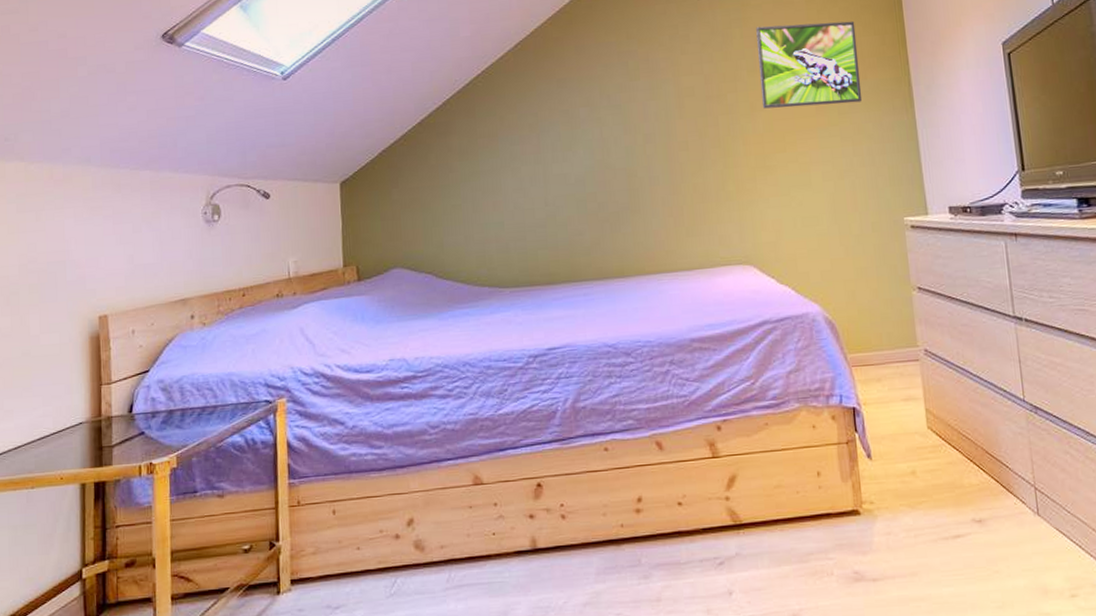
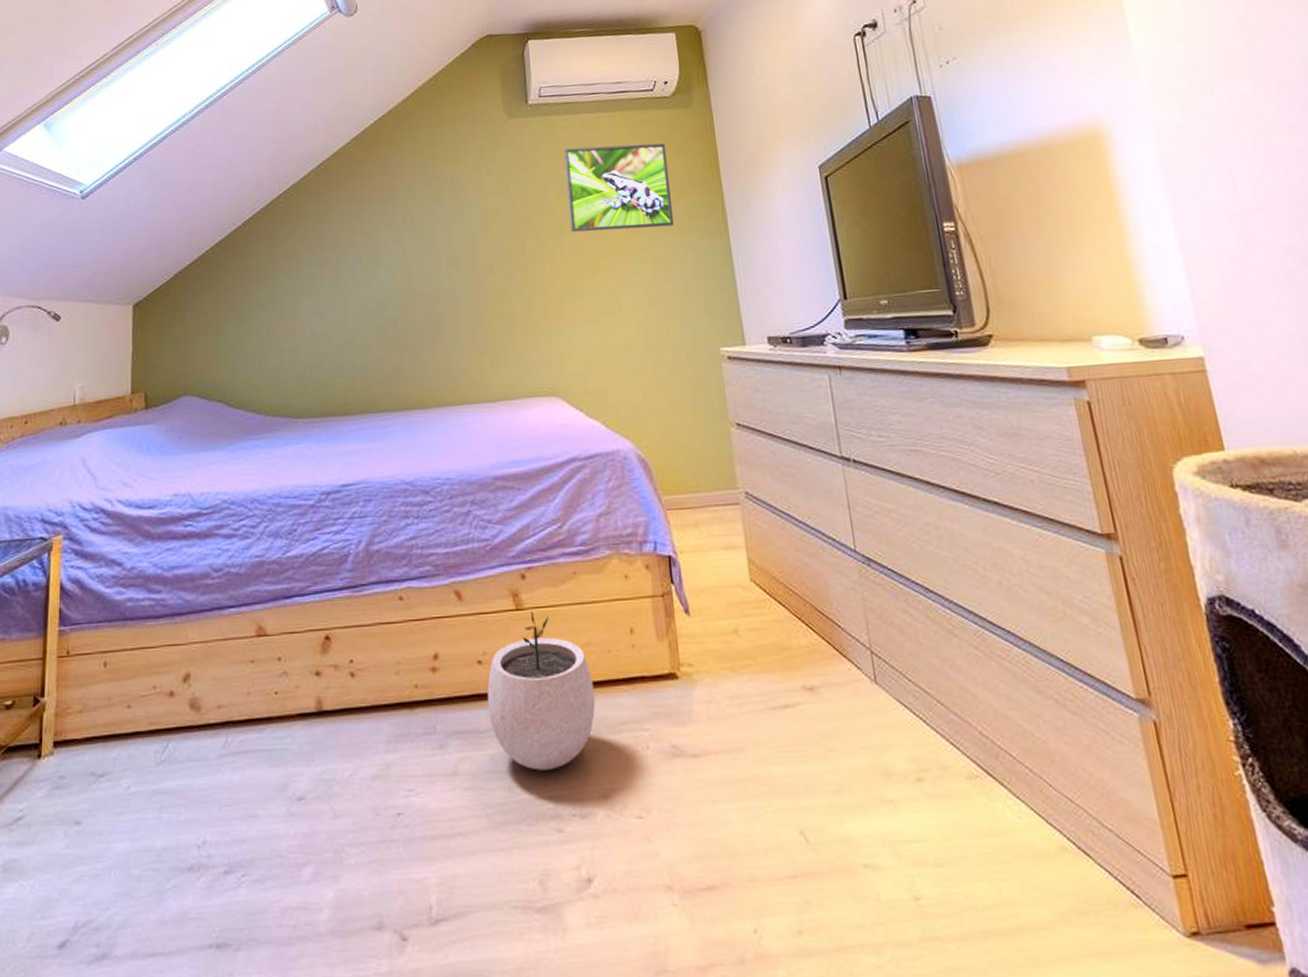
plant pot: none [687,459,786,595] -> present [487,612,596,771]

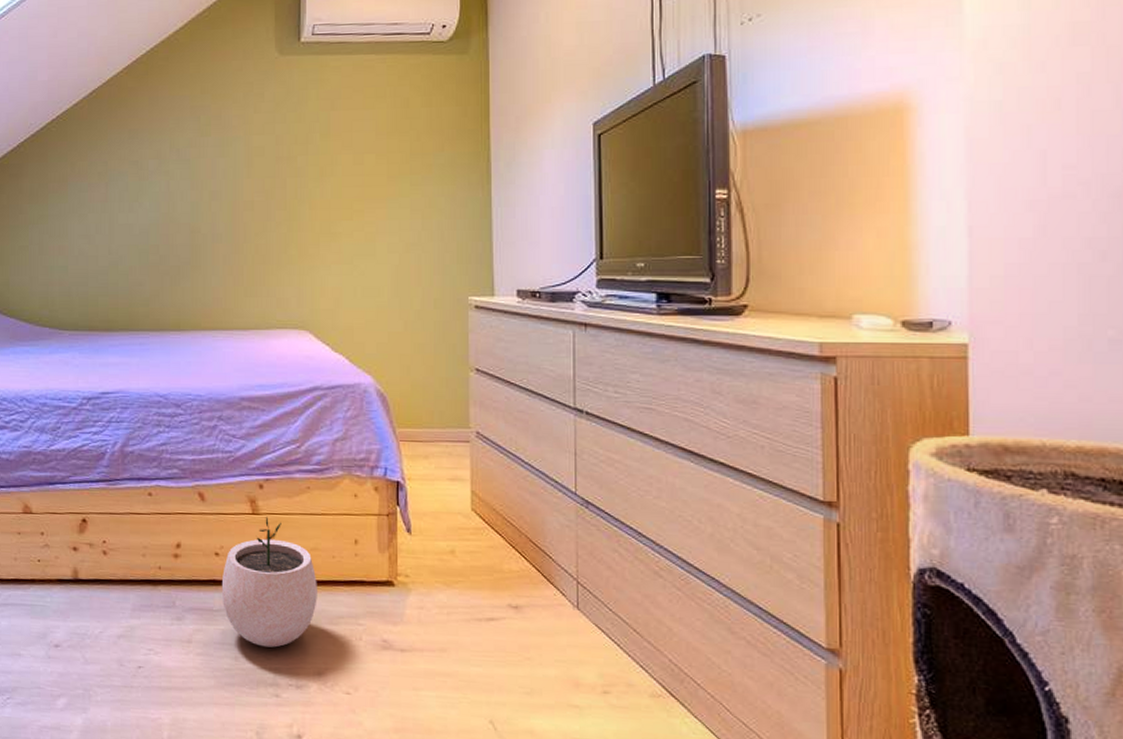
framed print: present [564,143,675,232] -> none [332,89,437,175]

